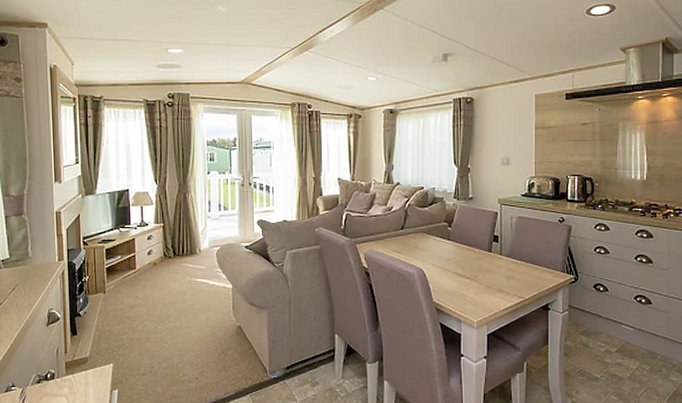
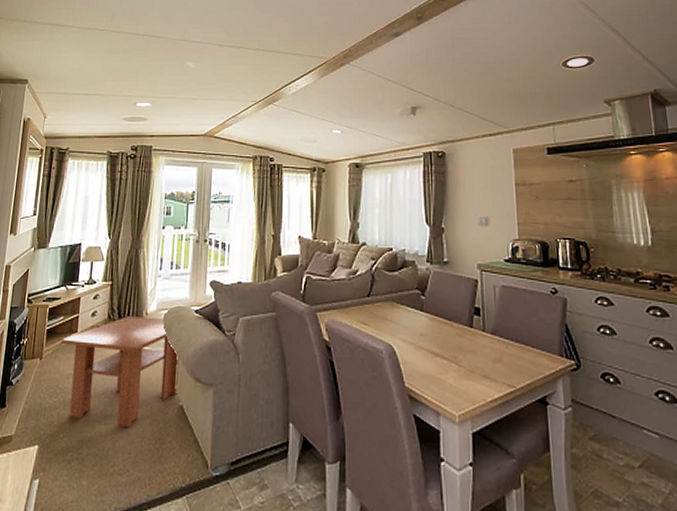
coffee table: none [121,253,235,346] -> present [61,316,180,428]

